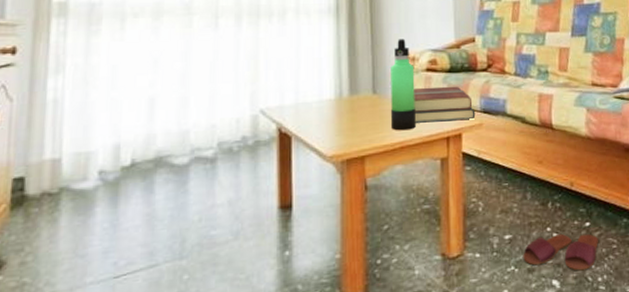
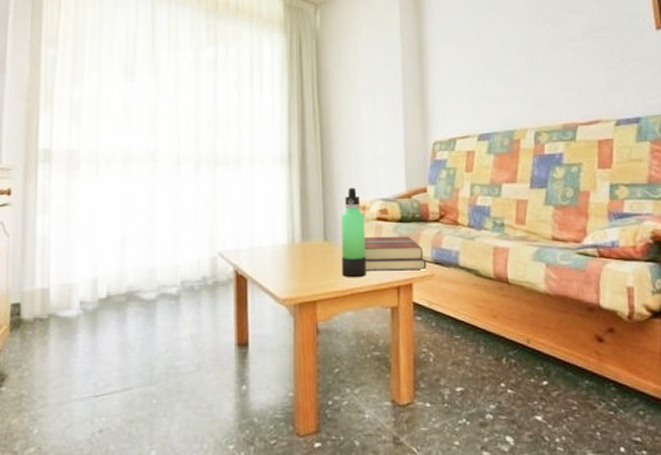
slippers: present [523,233,598,271] -> none [475,390,557,430]

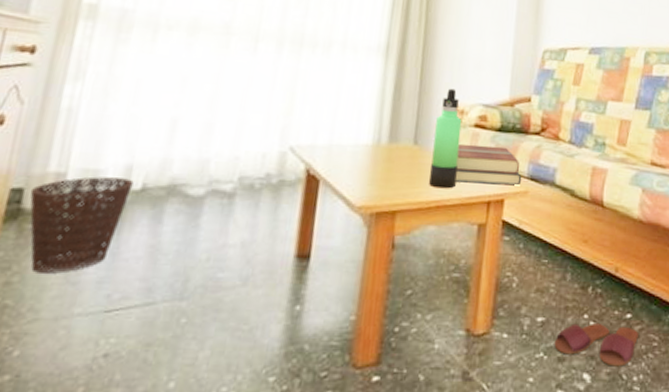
basket: none [25,289,100,369] -> present [30,176,134,274]
slippers: none [475,390,557,430] -> present [554,322,638,367]

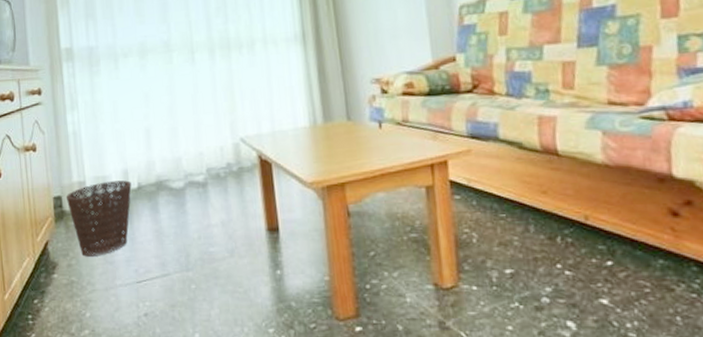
thermos bottle: present [429,88,462,189] -> none [363,62,396,158]
books: present [455,143,522,186] -> none [390,109,462,150]
slippers: present [554,322,638,367] -> none [528,271,625,314]

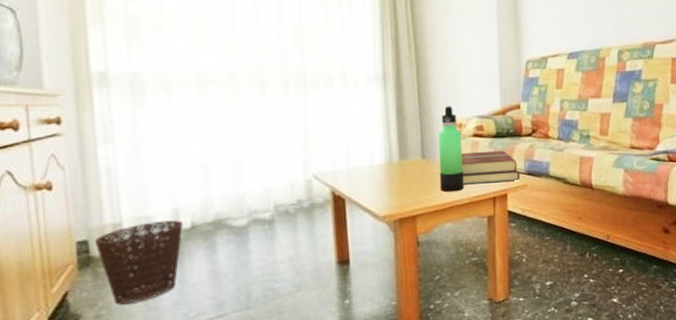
thermos bottle: none [363,62,396,158] -> present [439,106,464,192]
books: none [390,109,462,150] -> present [461,150,520,185]

